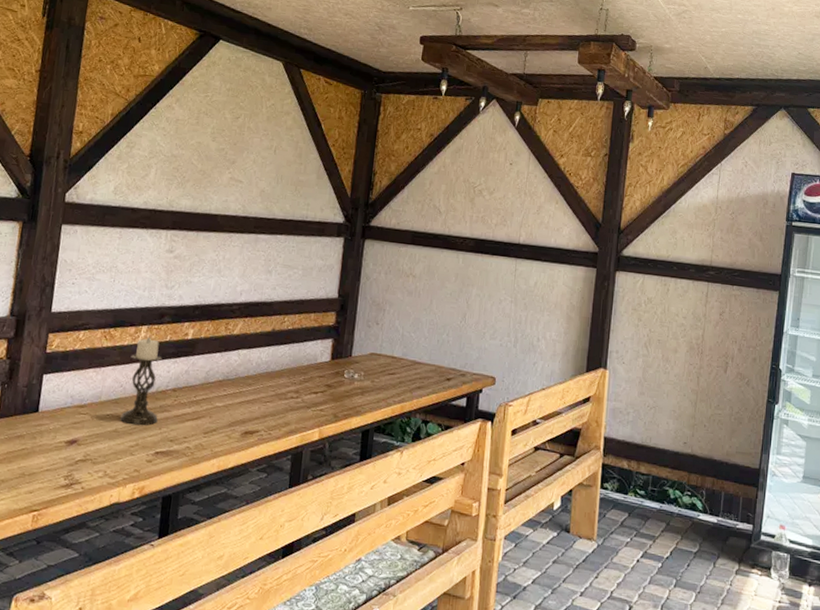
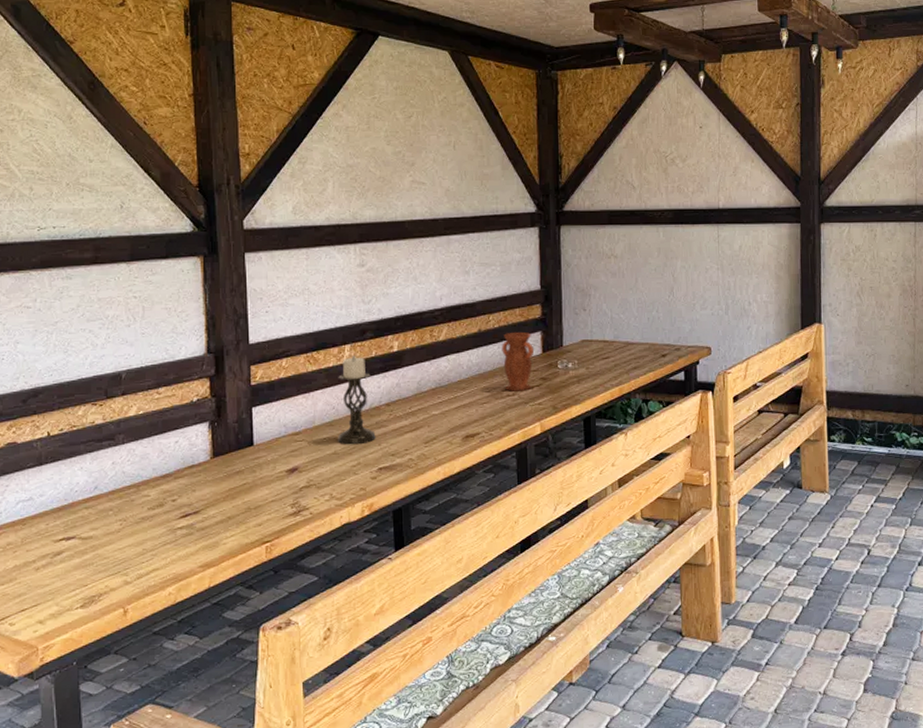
pitcher: none [290,335,323,396] -> present [502,331,534,392]

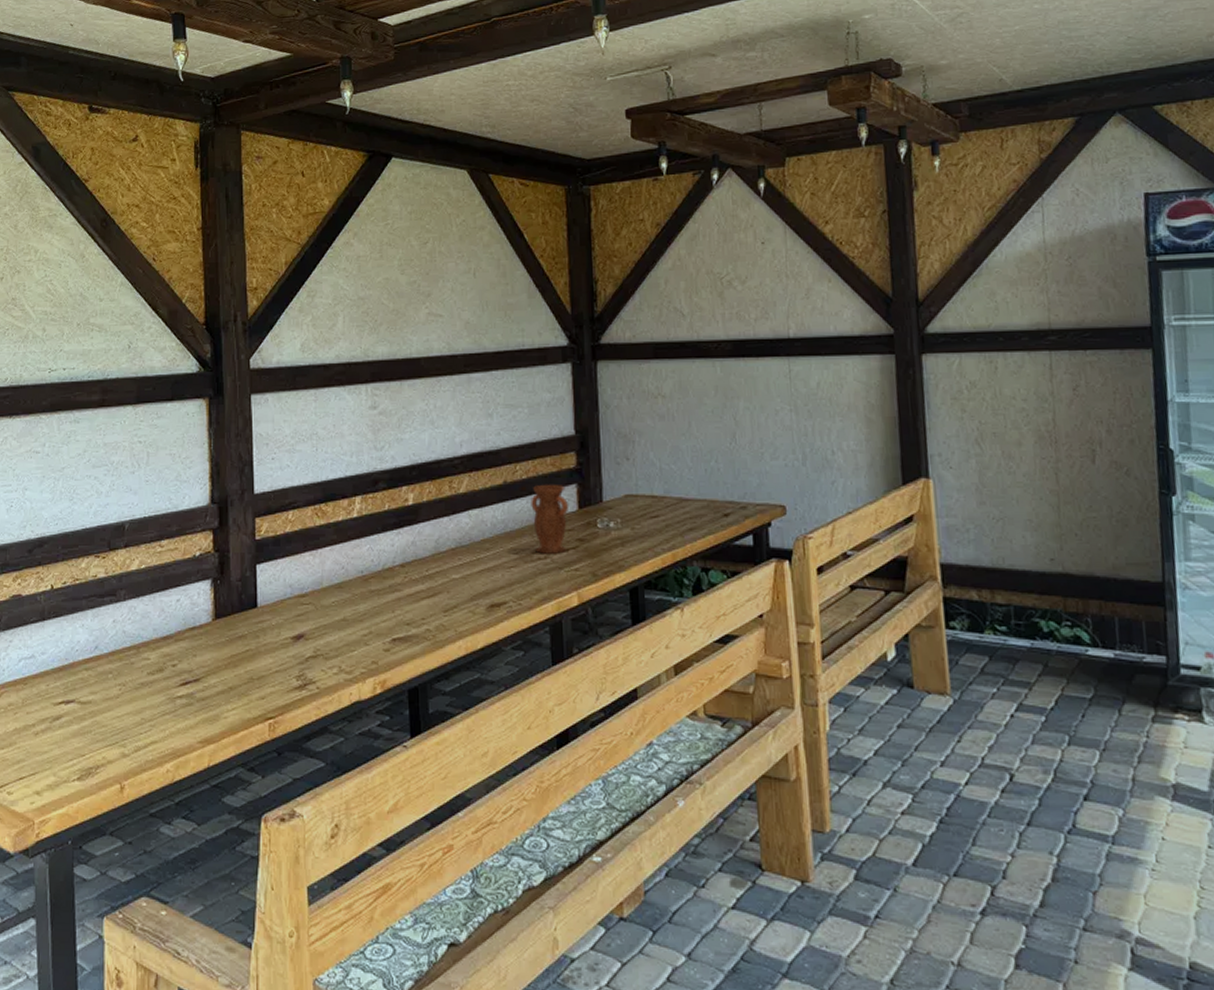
candle holder: present [338,356,376,445] -> none [347,509,389,611]

